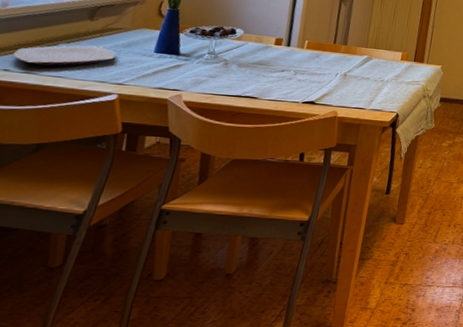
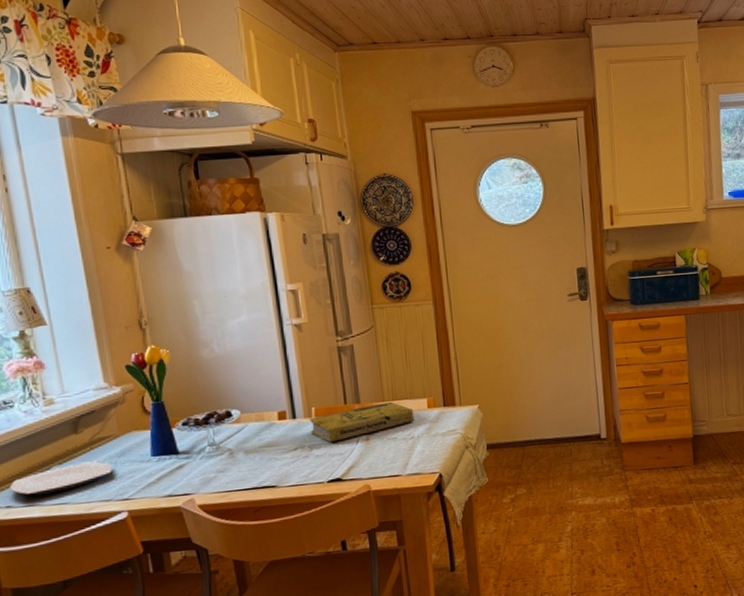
book: none [299,48,389,72] -> present [310,402,415,443]

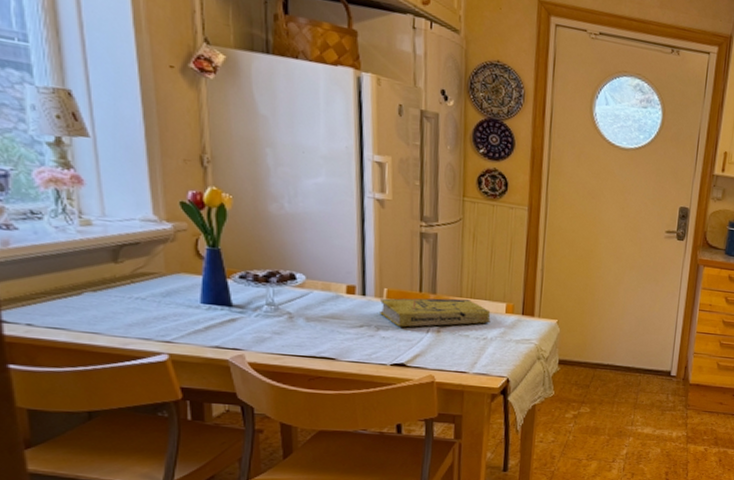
plate: present [10,461,113,496] -> none [33,294,155,320]

